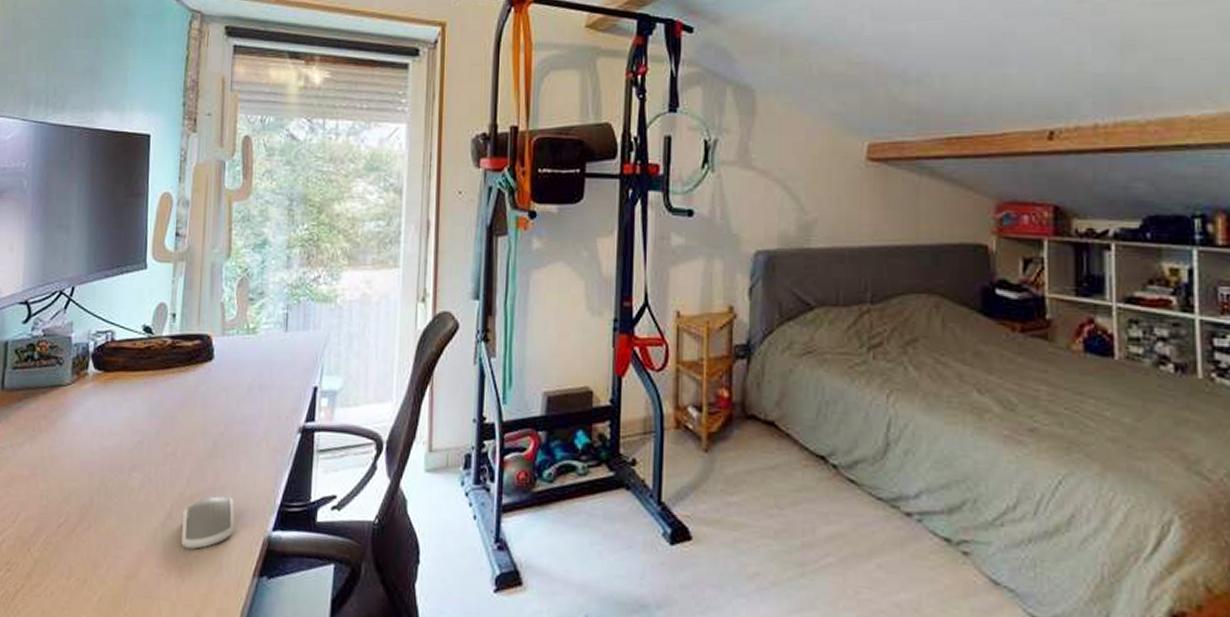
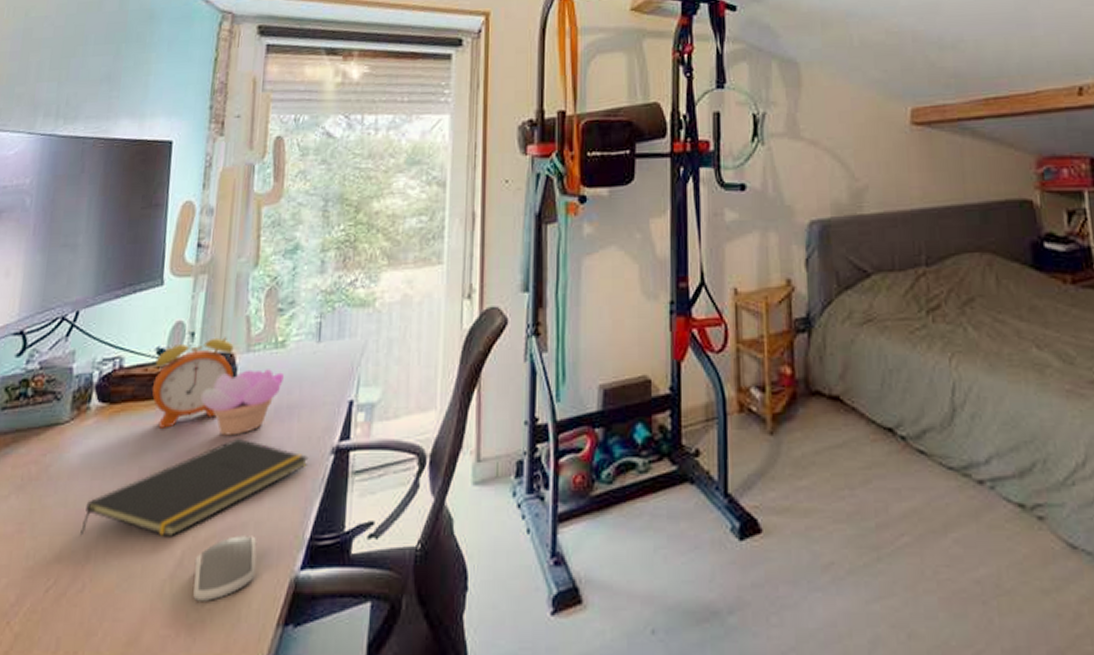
notepad: none [84,411,278,492] -> present [80,437,309,538]
alarm clock: none [140,309,211,397] -> present [152,326,234,428]
succulent plant: none [182,351,255,409] -> present [200,369,284,436]

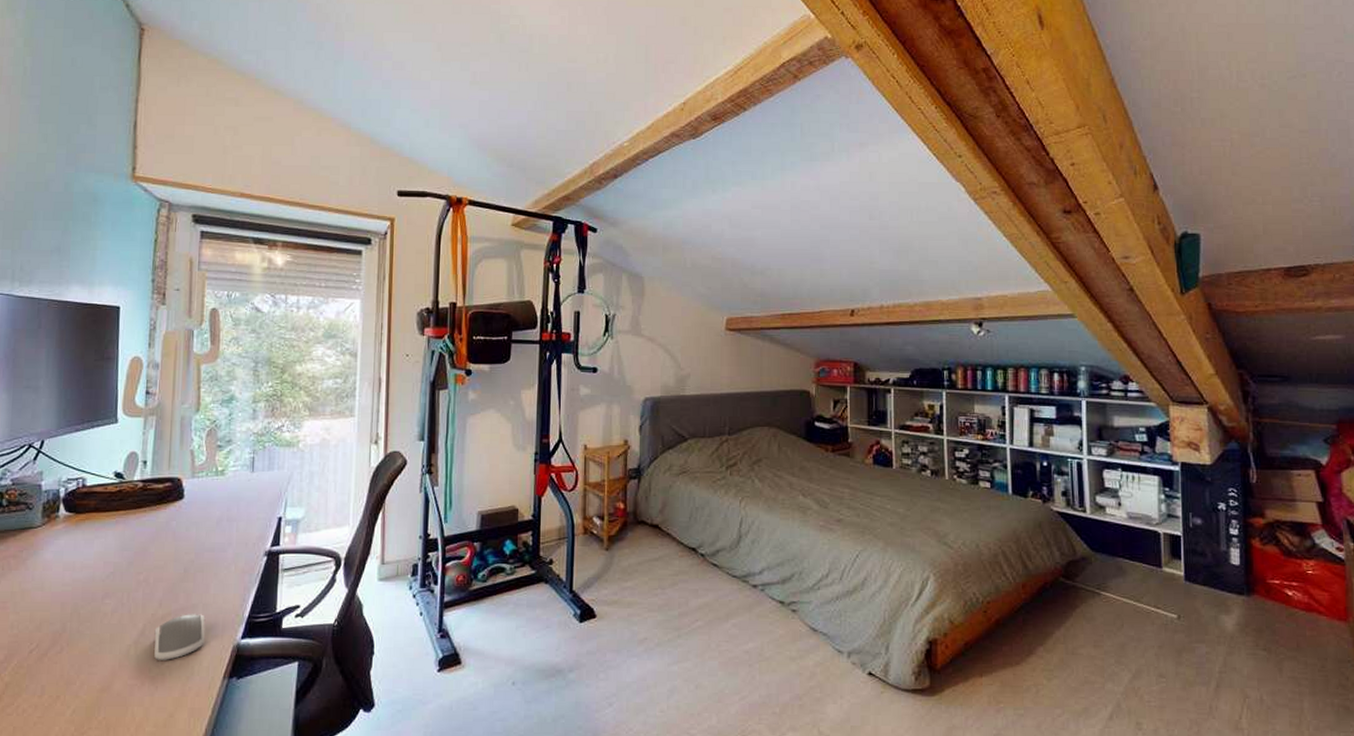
notepad: present [80,437,309,538] -> none [56,542,246,614]
alarm clock: present [152,326,234,428] -> none [111,456,181,534]
succulent plant: present [200,369,284,436] -> none [154,491,224,541]

